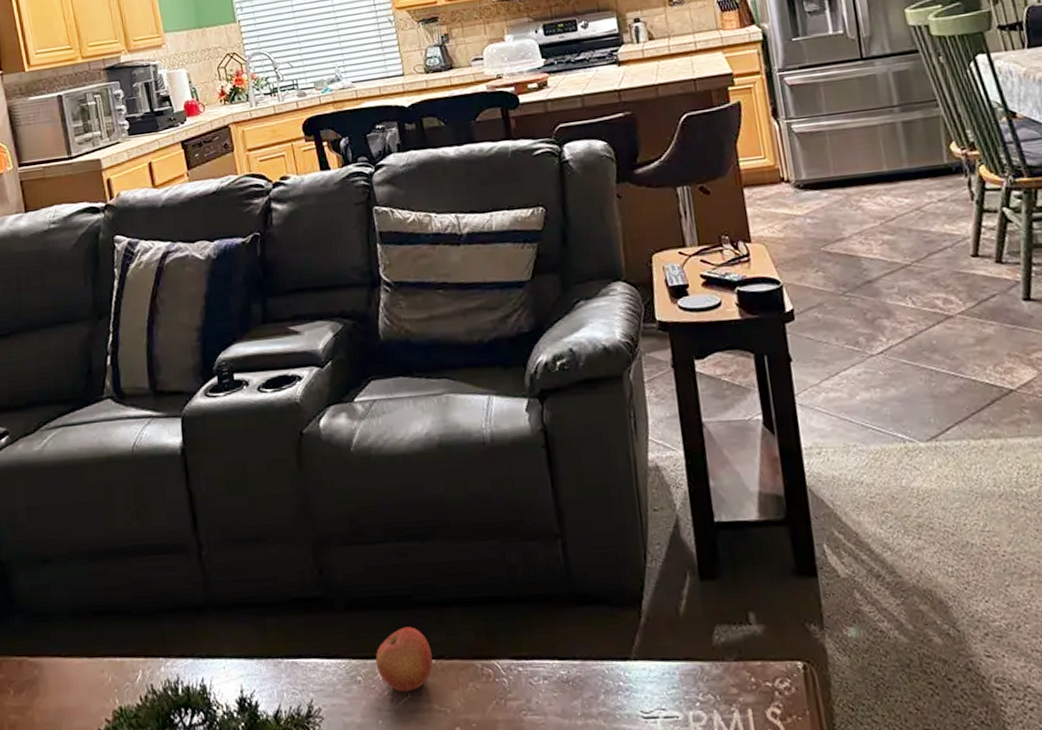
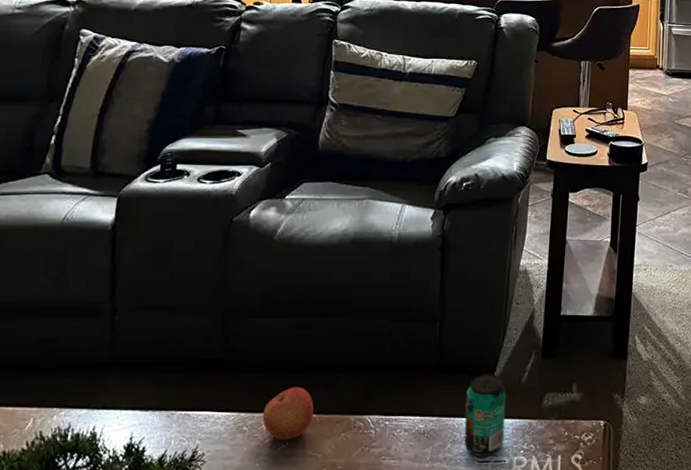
beverage can: none [611,603,672,711] -> present [464,374,506,457]

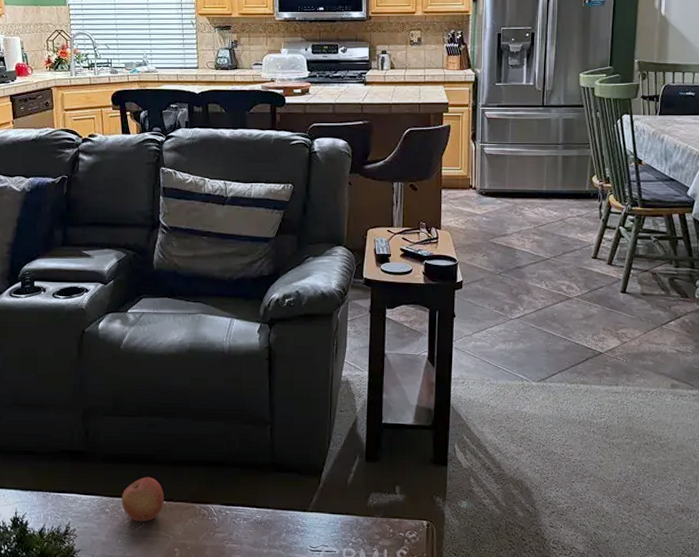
beverage can: present [464,374,506,457] -> none [297,473,334,546]

